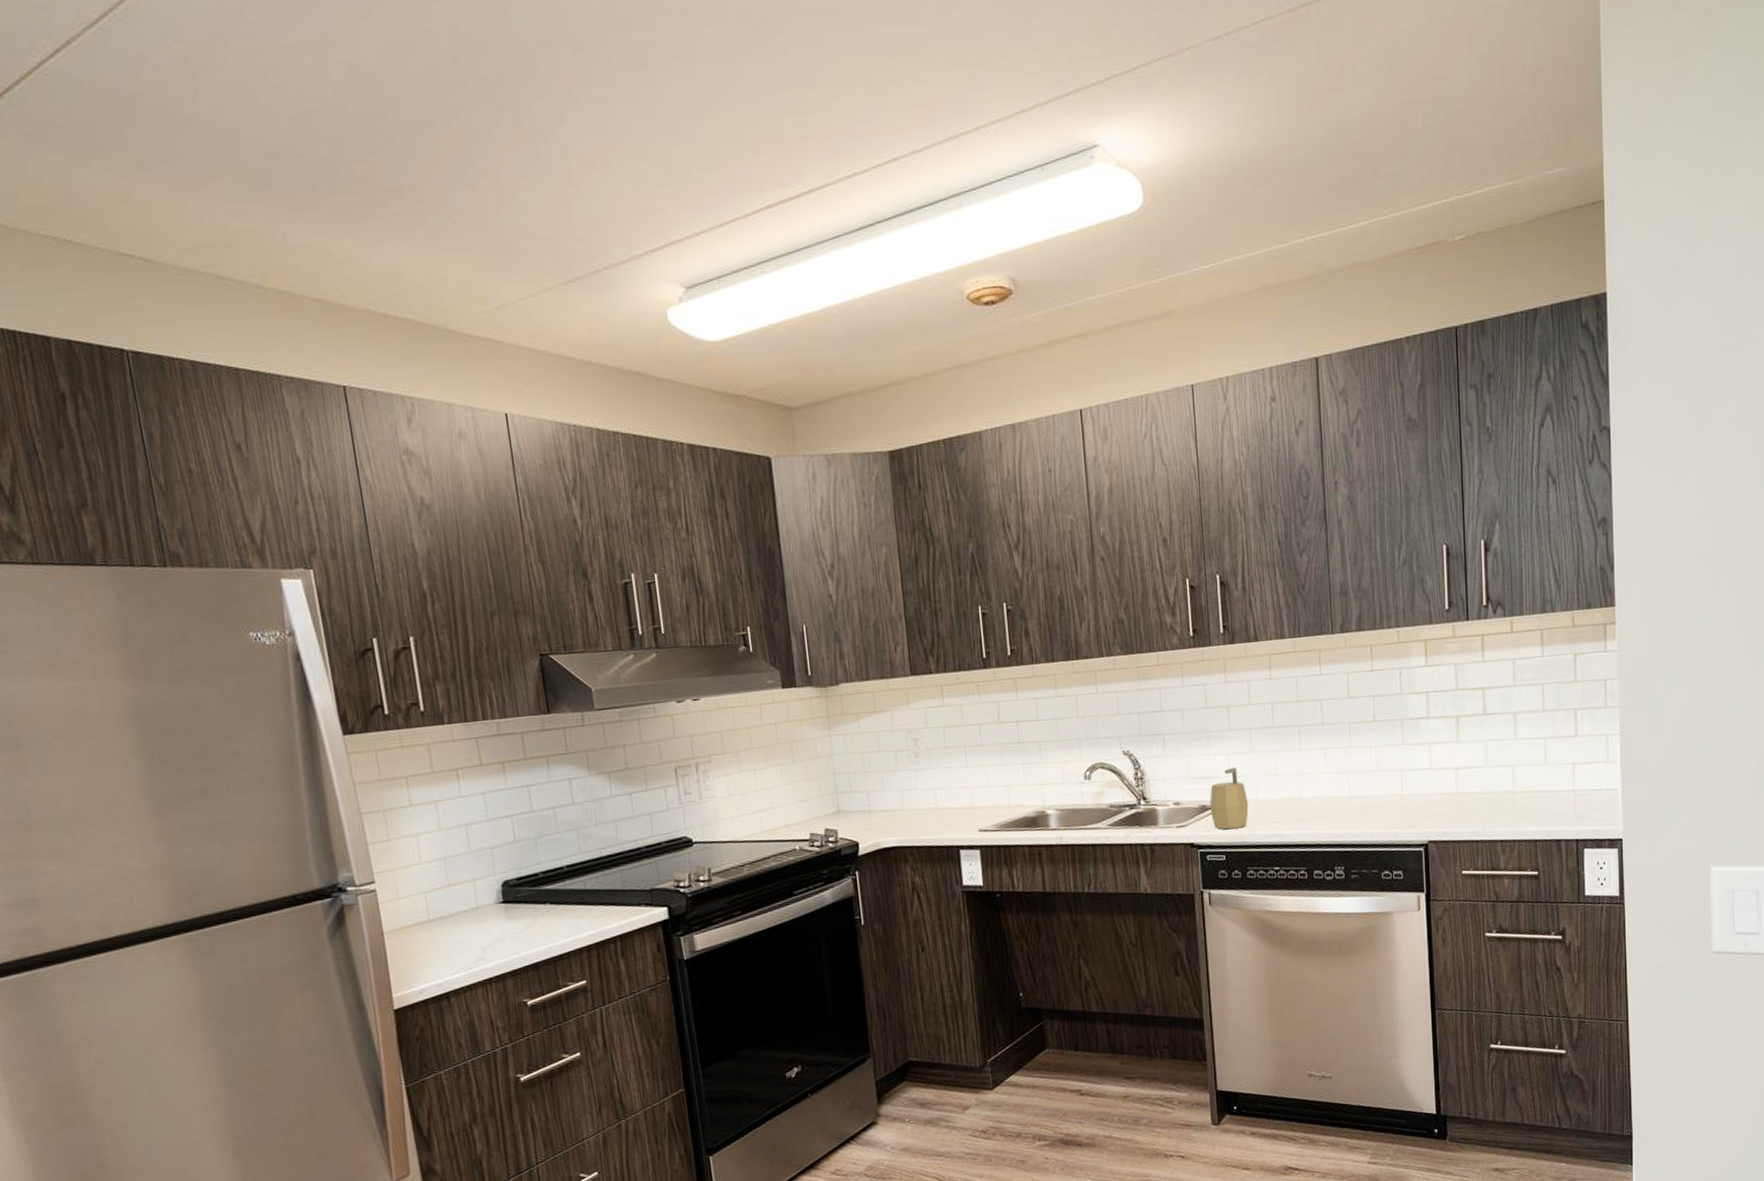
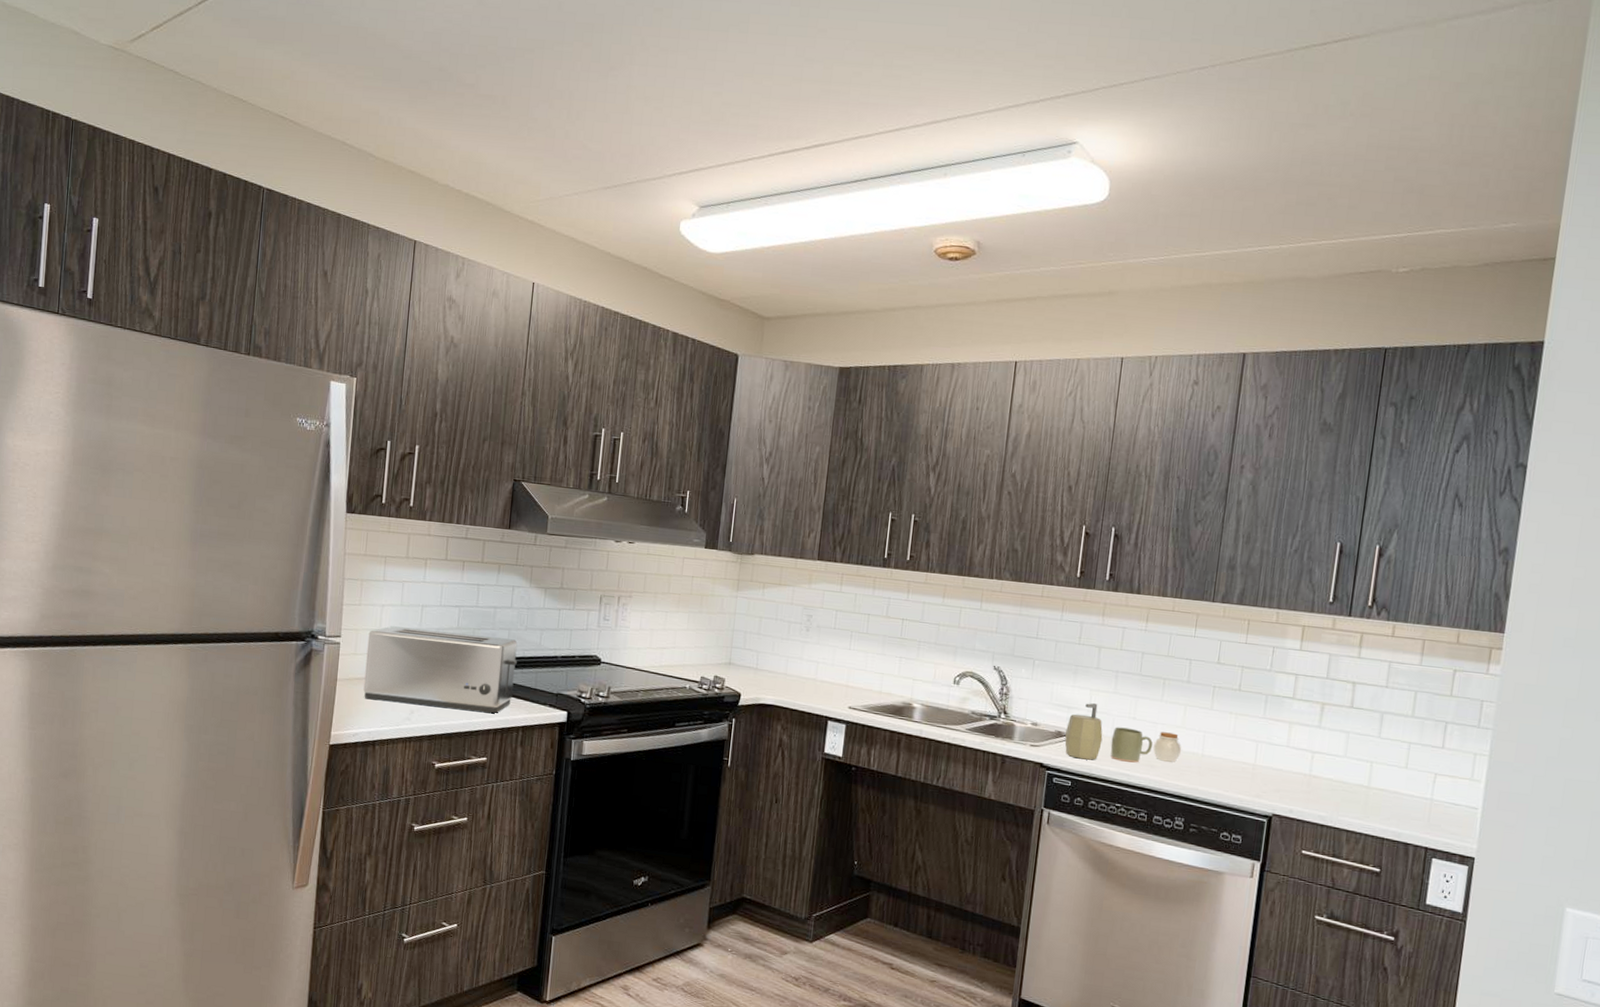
toaster: none [408,839,600,947] -> present [363,626,518,714]
mug: none [1257,785,1299,822] -> present [1110,727,1153,763]
jar: none [1300,780,1329,813] -> present [1153,732,1182,762]

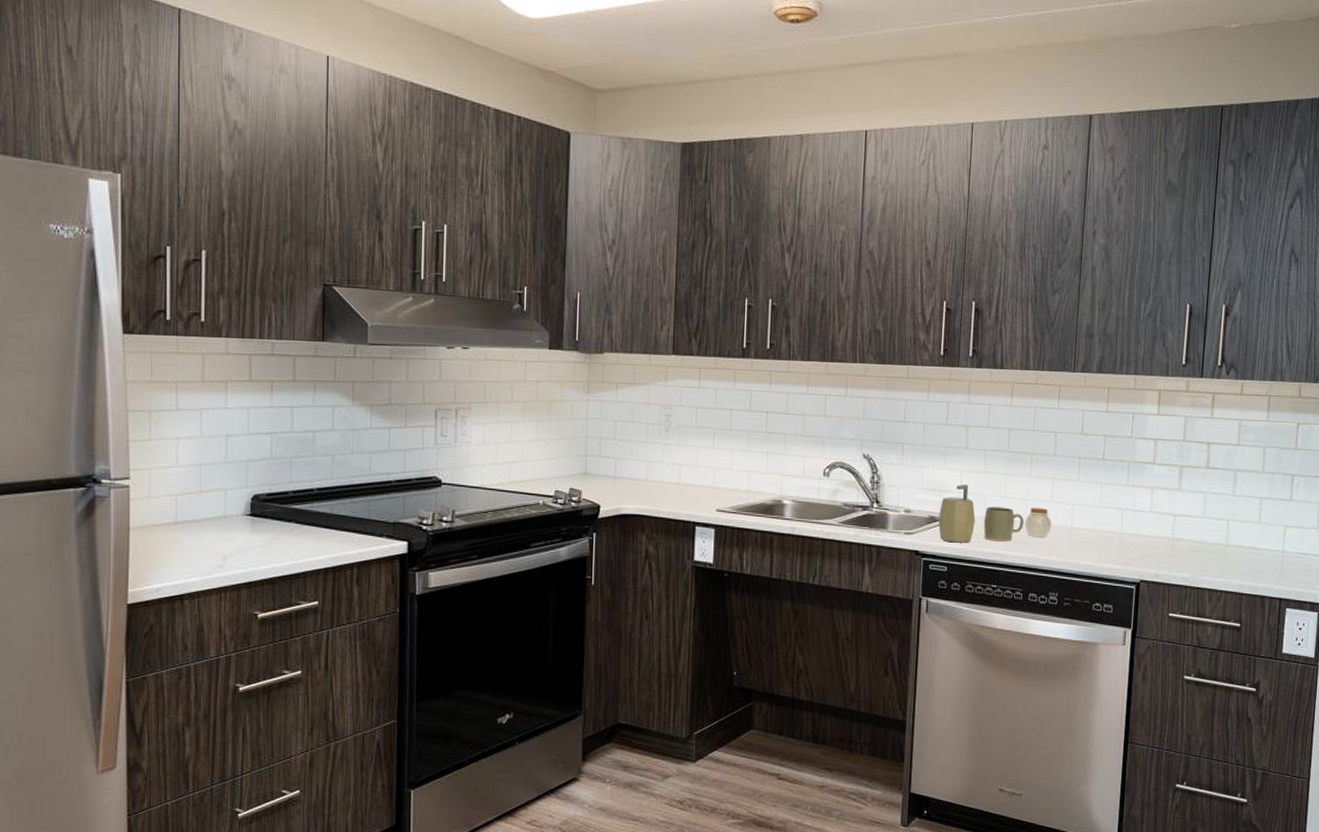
toaster: present [363,626,518,714] -> none [163,461,345,552]

